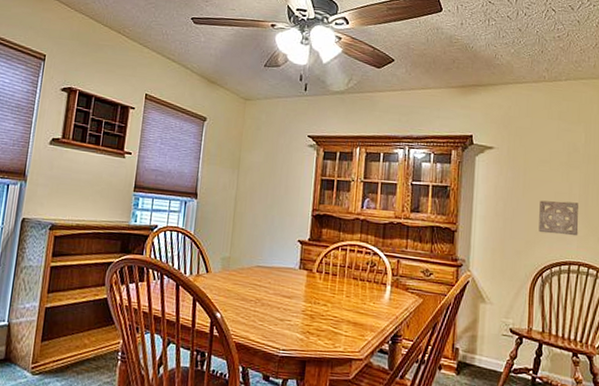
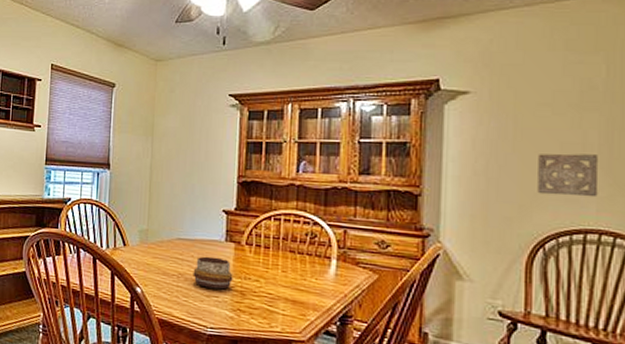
decorative bowl: none [269,282,305,314] -> present [193,256,233,290]

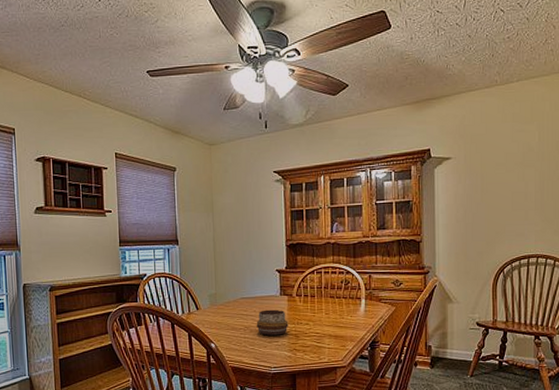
wall ornament: present [537,153,599,198] -> none [498,199,536,232]

